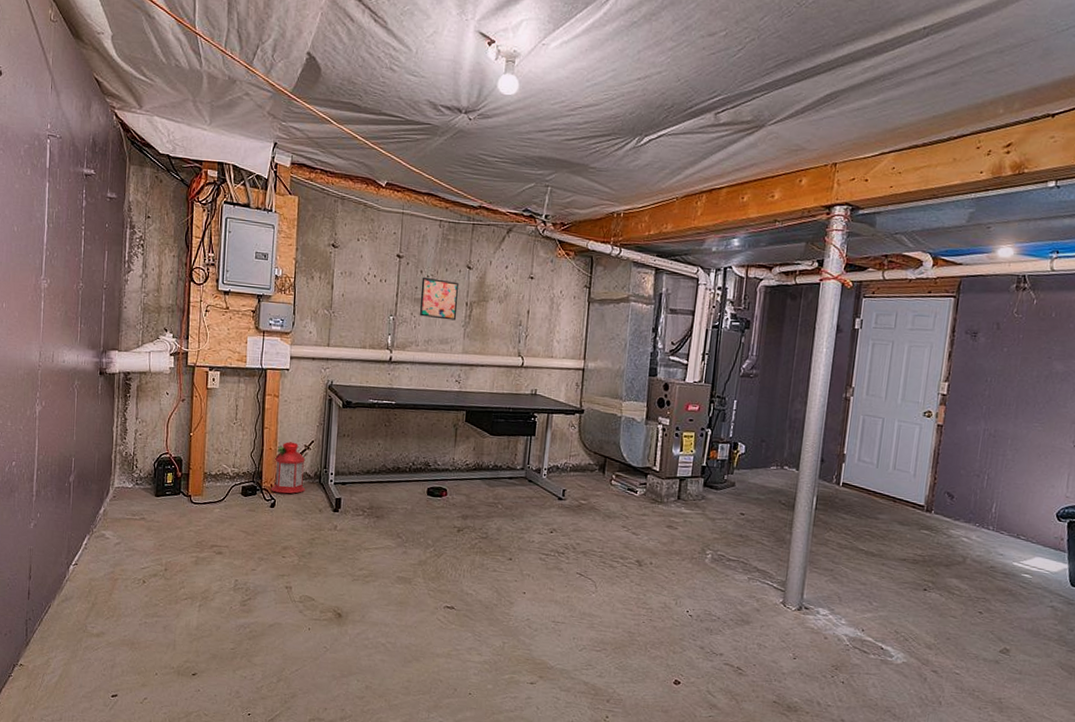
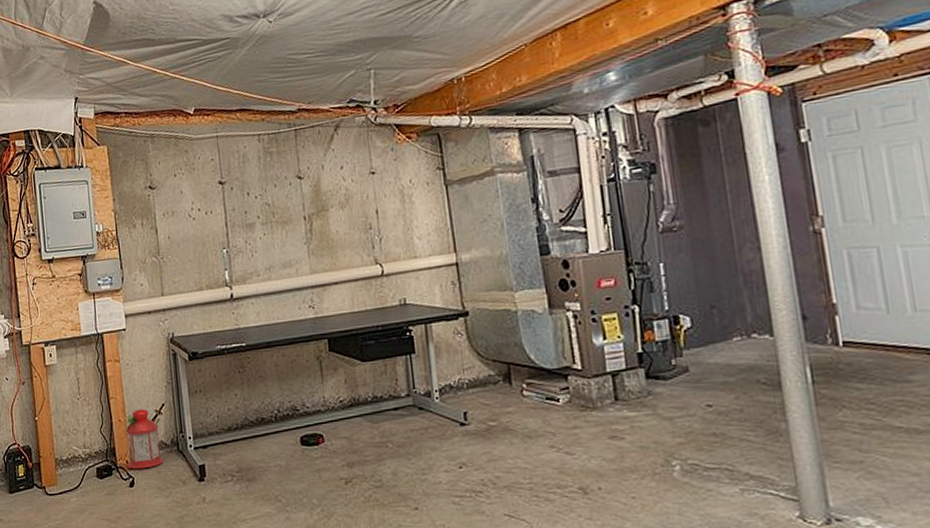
wall art: present [419,276,458,321] -> none [250,196,297,243]

